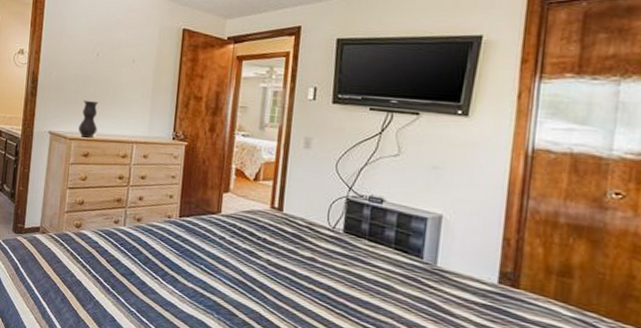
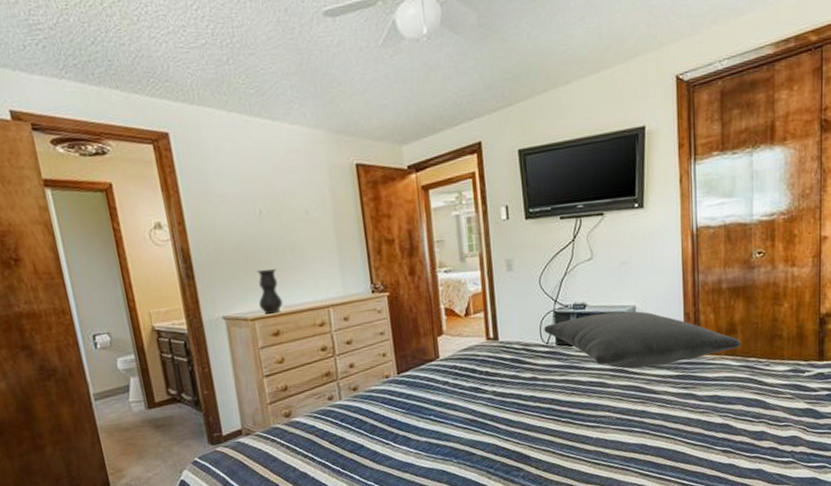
pillow: none [332,209,579,296] -> present [544,311,742,369]

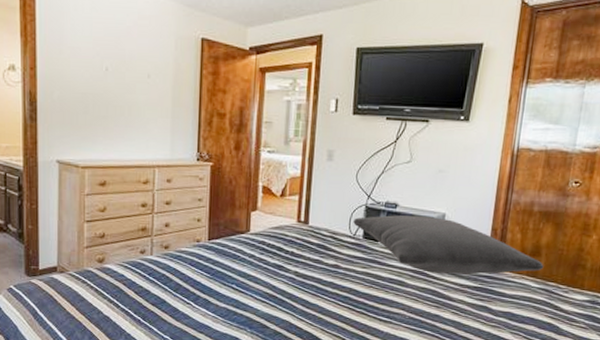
vase: present [256,269,283,314] -> none [92,122,113,165]

